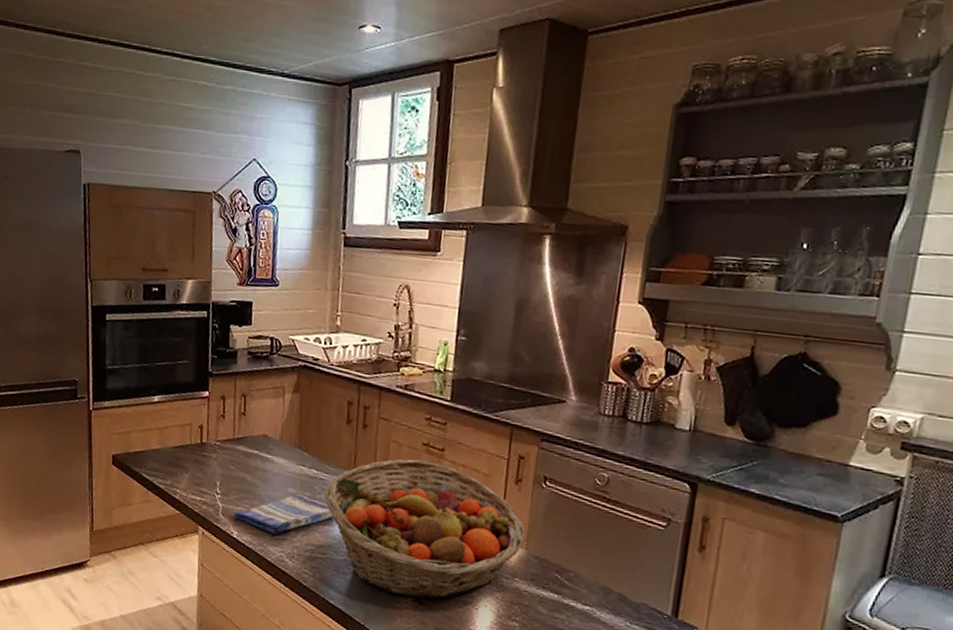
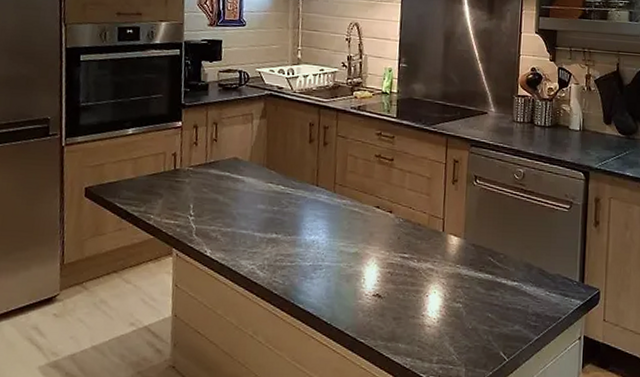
dish towel: present [234,494,334,535] -> none [207,210,300,249]
fruit basket: present [324,459,526,599] -> none [291,169,463,293]

